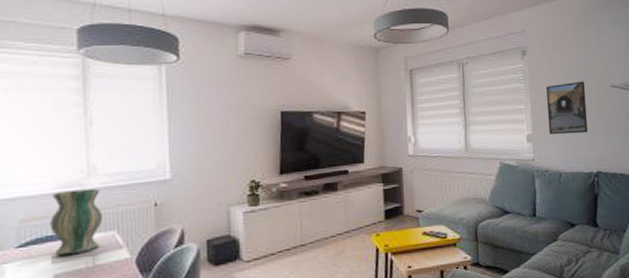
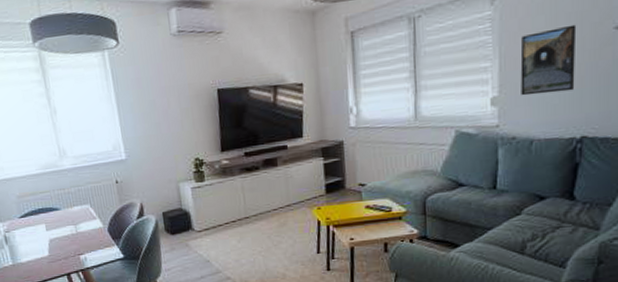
vase: present [50,188,103,256] -> none [36,169,79,225]

